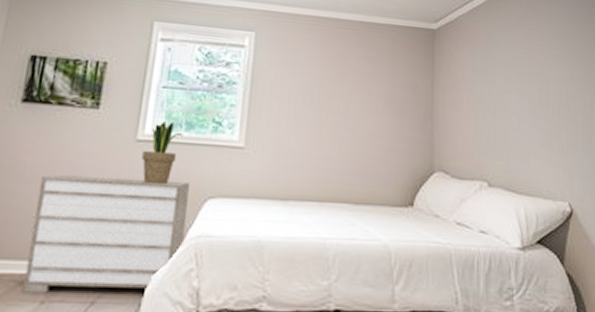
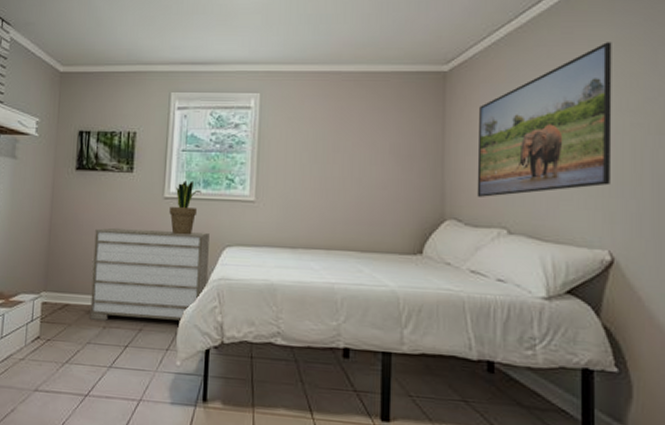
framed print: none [461,18,568,151] -> present [477,42,612,197]

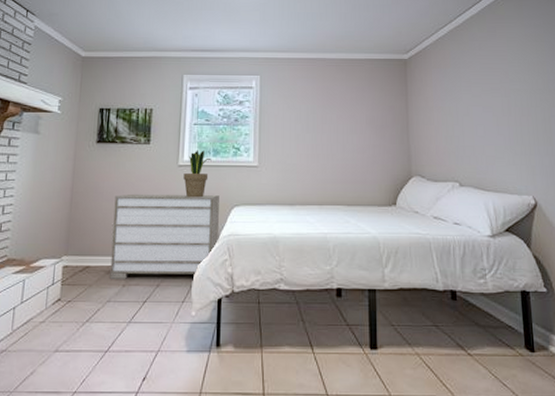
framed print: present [477,42,612,197] -> none [433,39,530,157]

